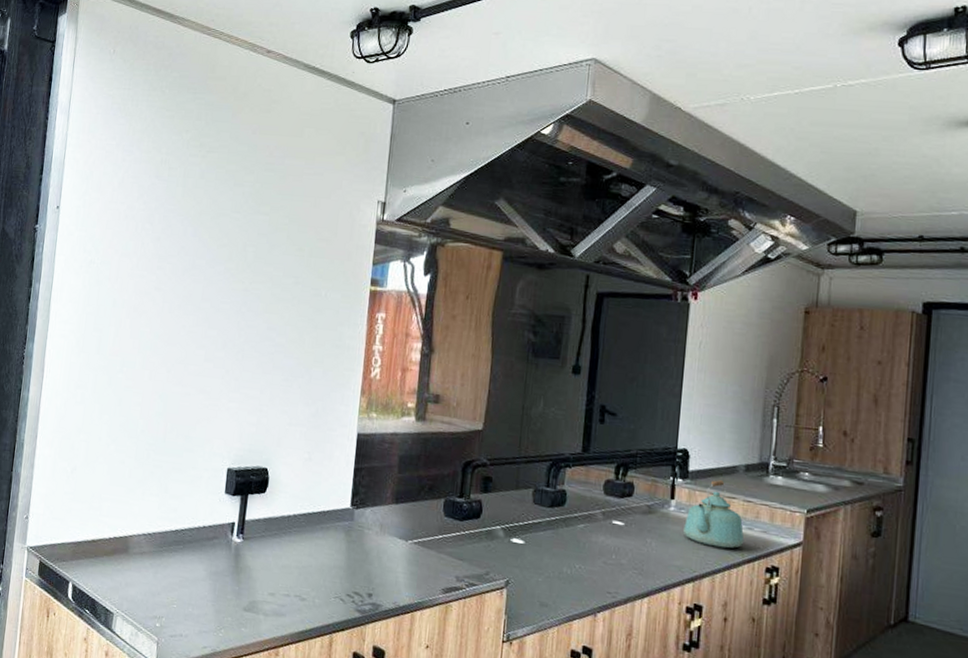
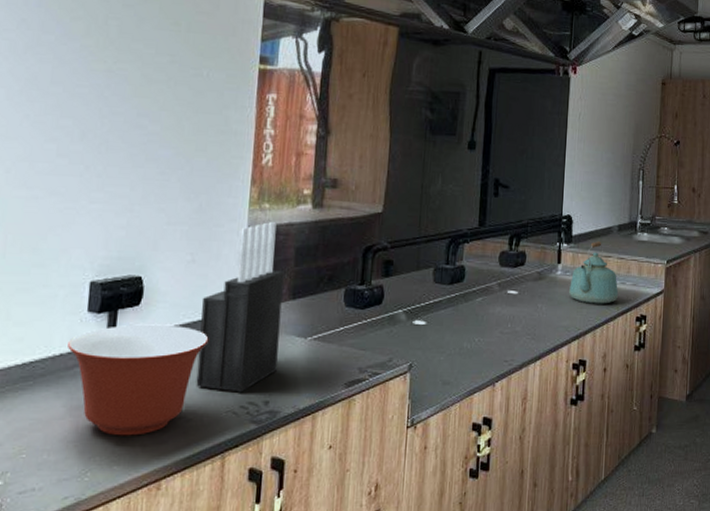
mixing bowl: none [209,508,321,606] -> present [68,324,209,436]
knife block: none [309,429,389,582] -> present [196,221,284,393]

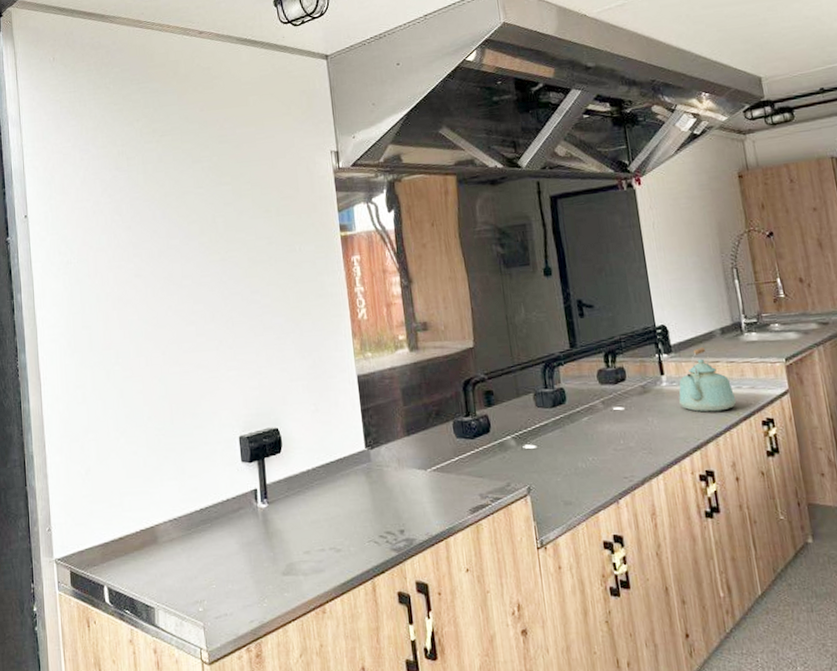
mixing bowl: present [68,324,209,436] -> none [231,467,342,567]
knife block: present [196,221,284,393] -> none [330,367,405,524]

